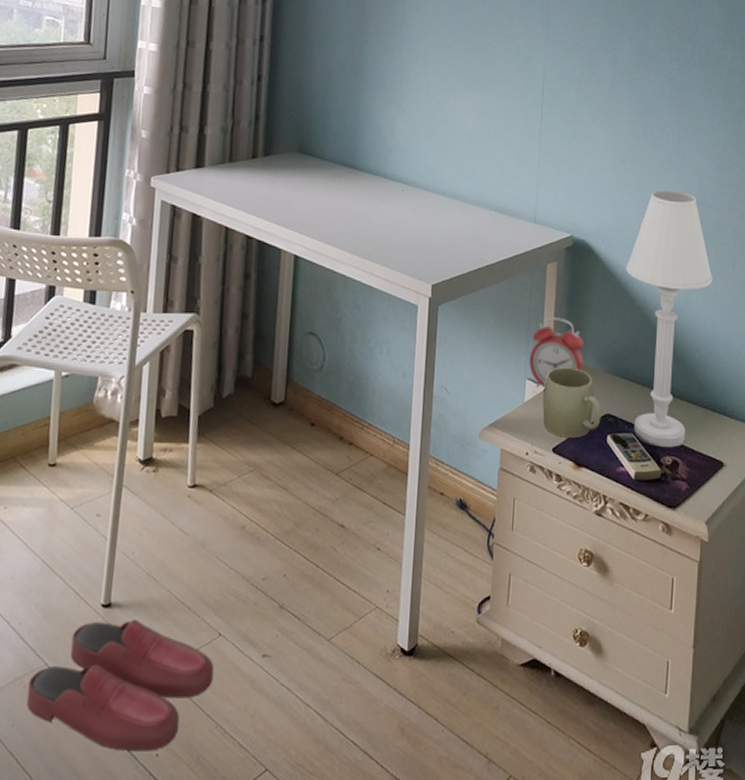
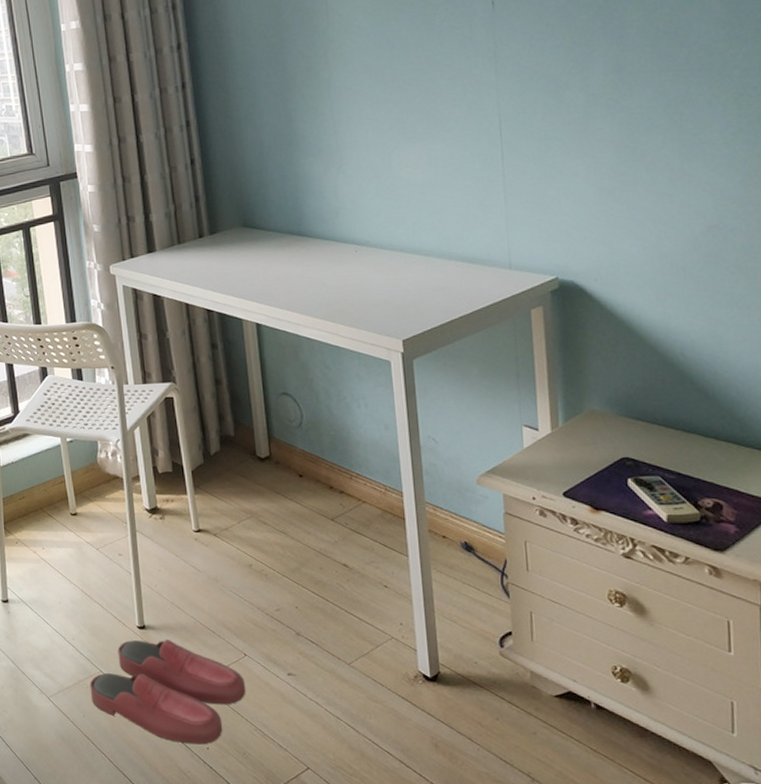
alarm clock: present [529,317,584,388] -> none [523,363,590,434]
mug: present [542,367,602,439] -> none [544,412,618,483]
table lamp: present [625,189,713,448] -> none [628,216,746,490]

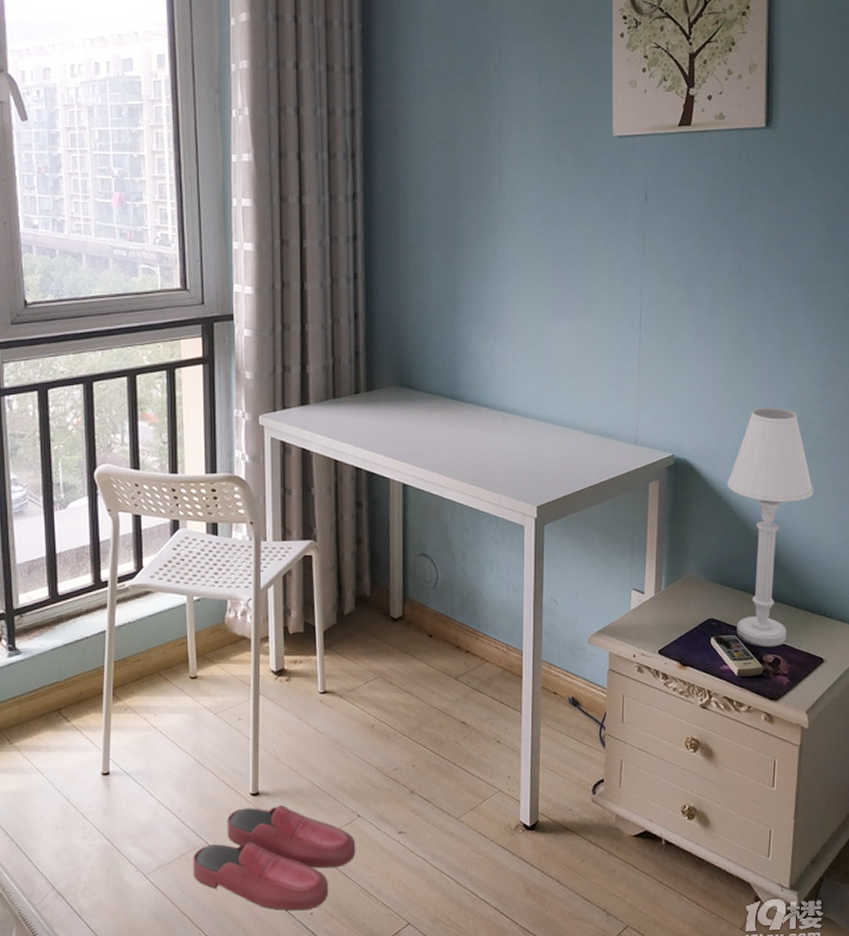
table lamp: none [628,216,746,490] -> present [727,407,814,648]

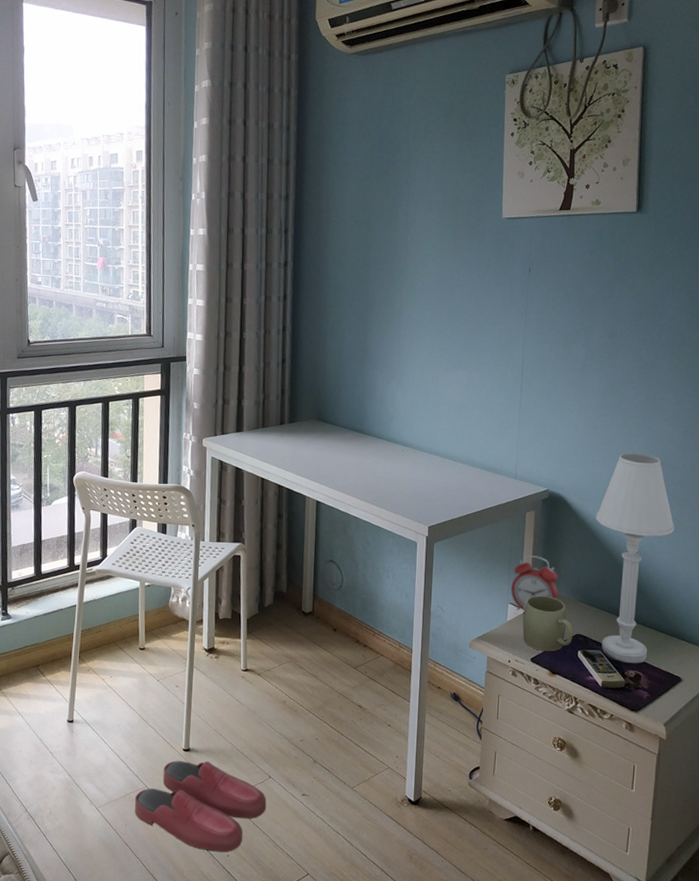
alarm clock: none [634,532,688,597] -> present [511,555,559,611]
mug: none [648,577,705,642] -> present [522,595,573,652]

